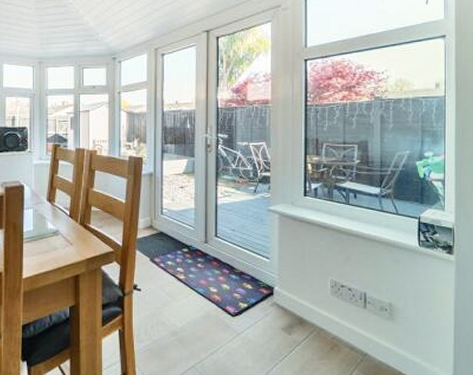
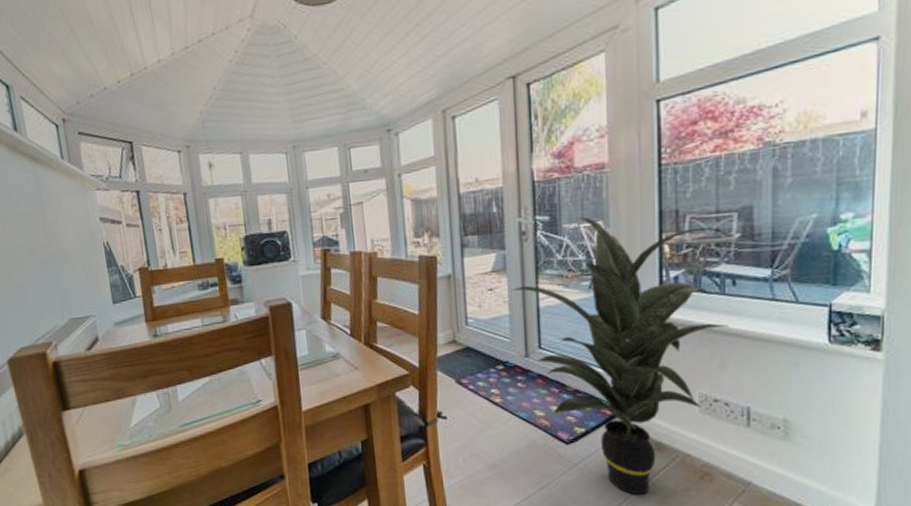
indoor plant: none [197,137,353,361] -> present [511,216,731,495]

